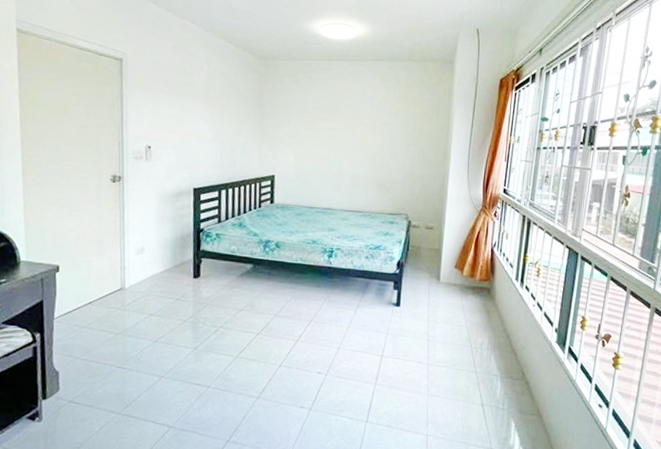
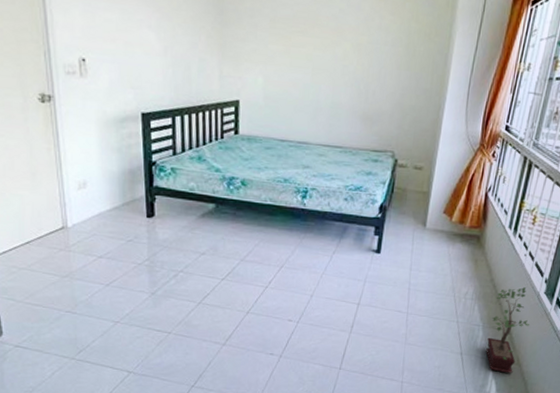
potted plant: none [506,337,545,425] -> present [486,287,529,373]

